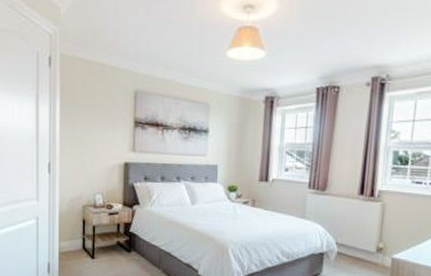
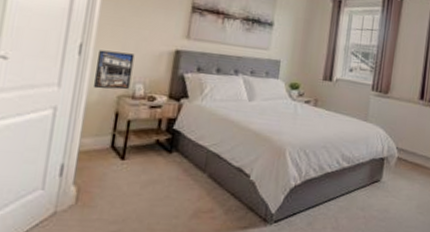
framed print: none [62,167,92,201] -> present [93,50,135,90]

